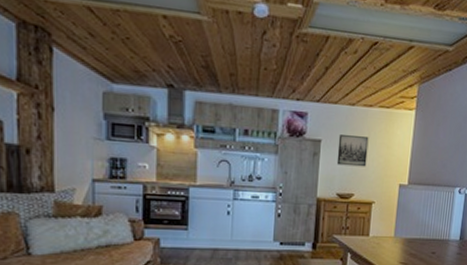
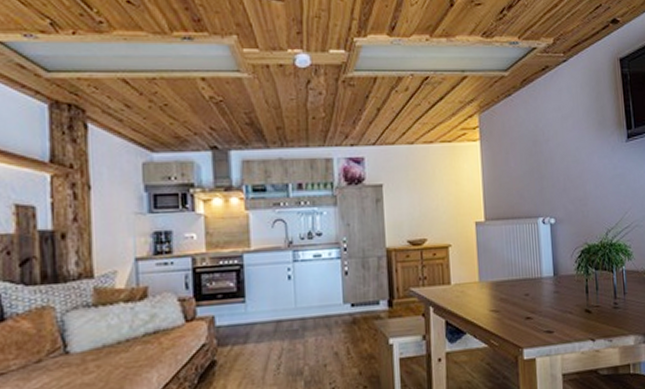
wall art: present [336,135,369,167] -> none [401,175,436,210]

